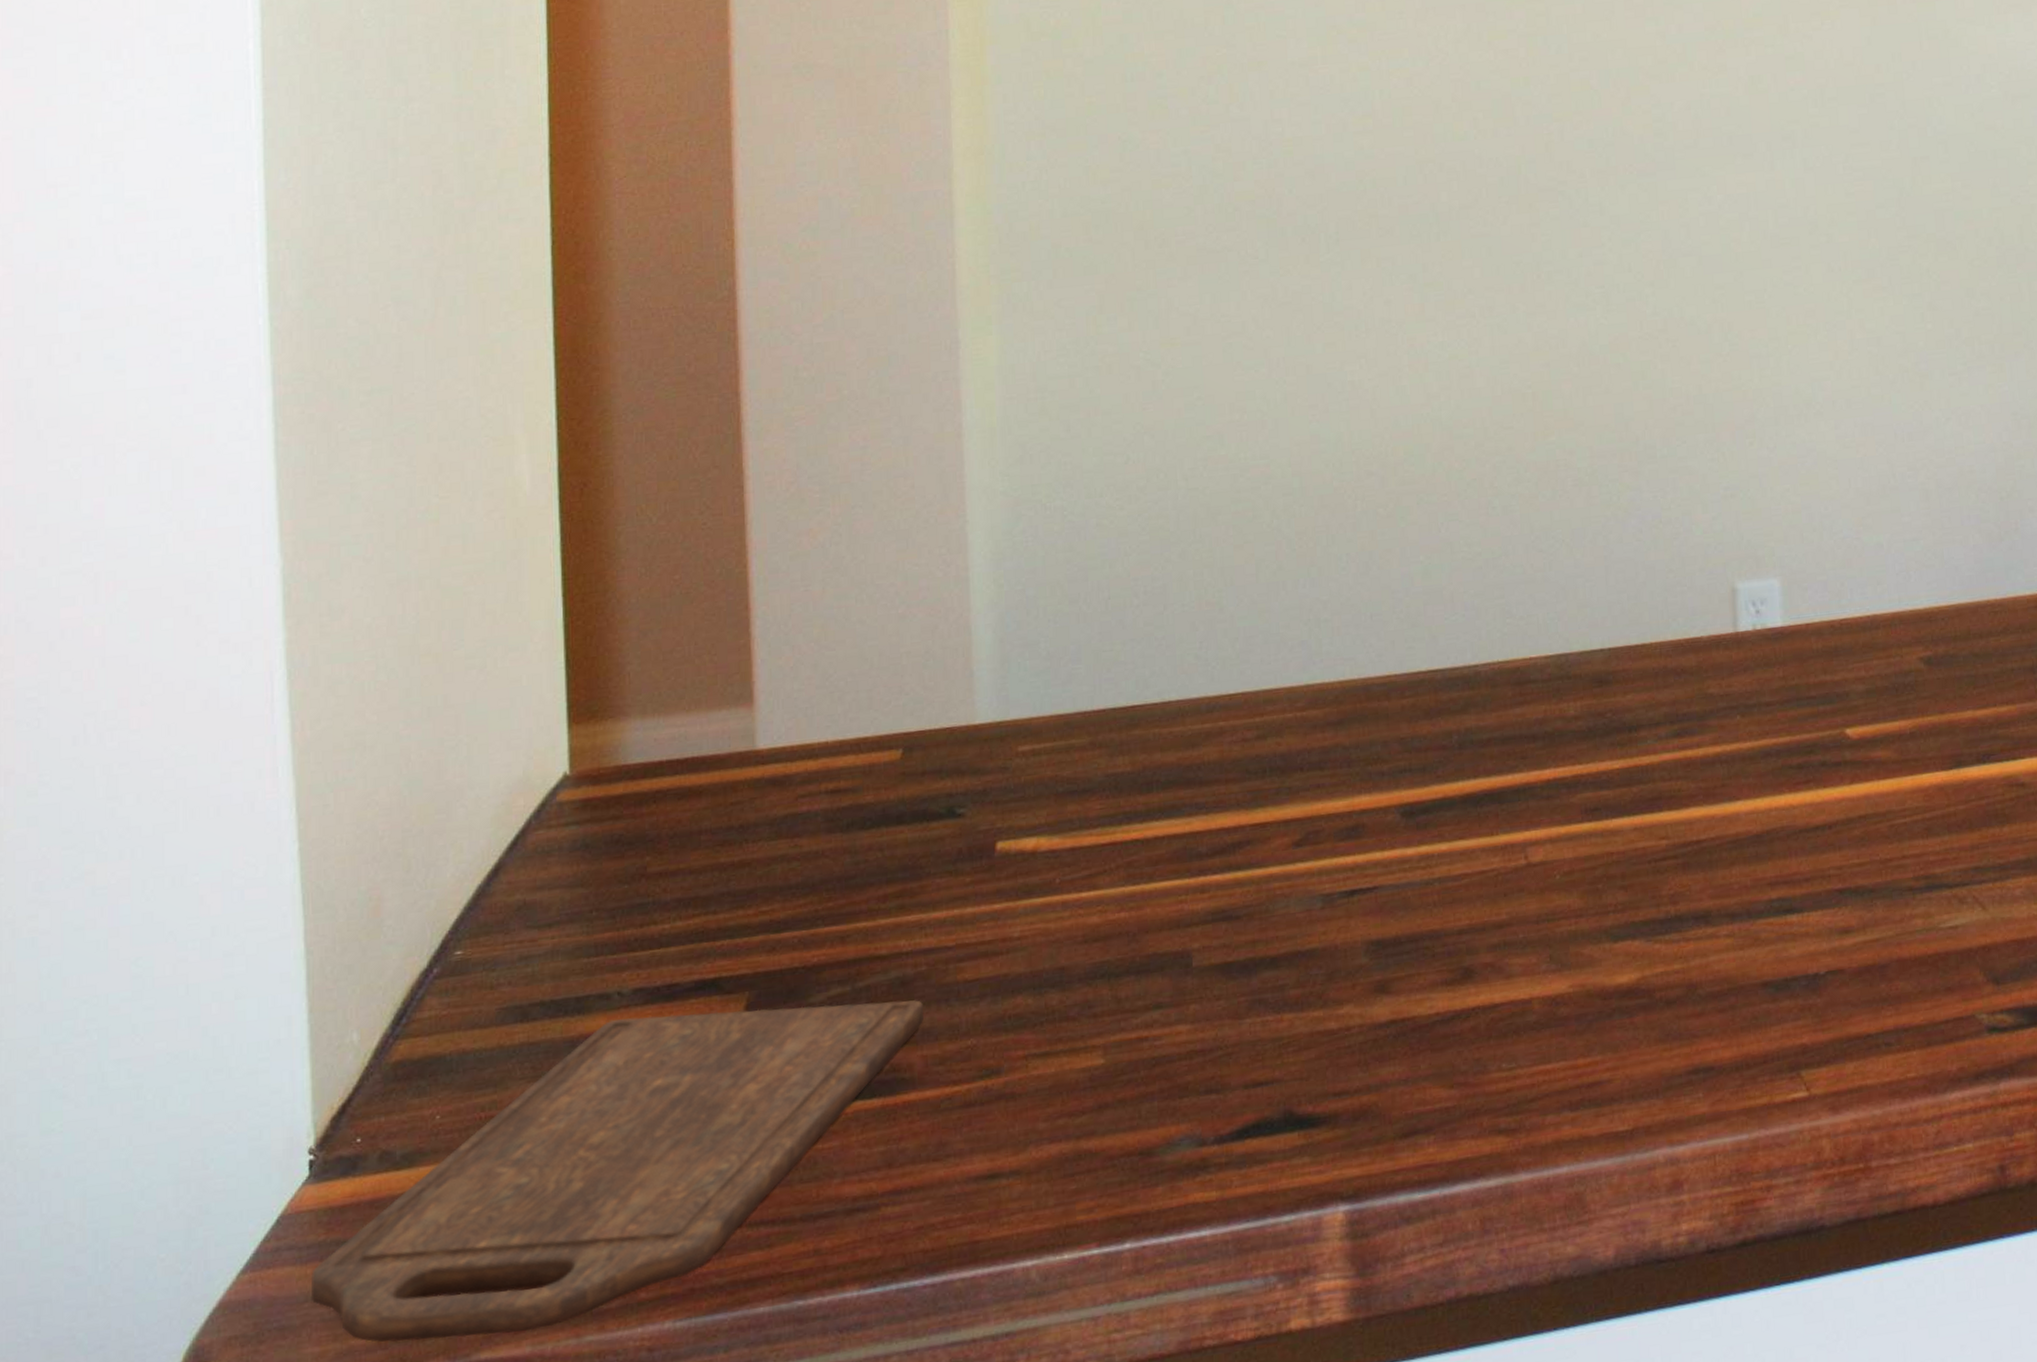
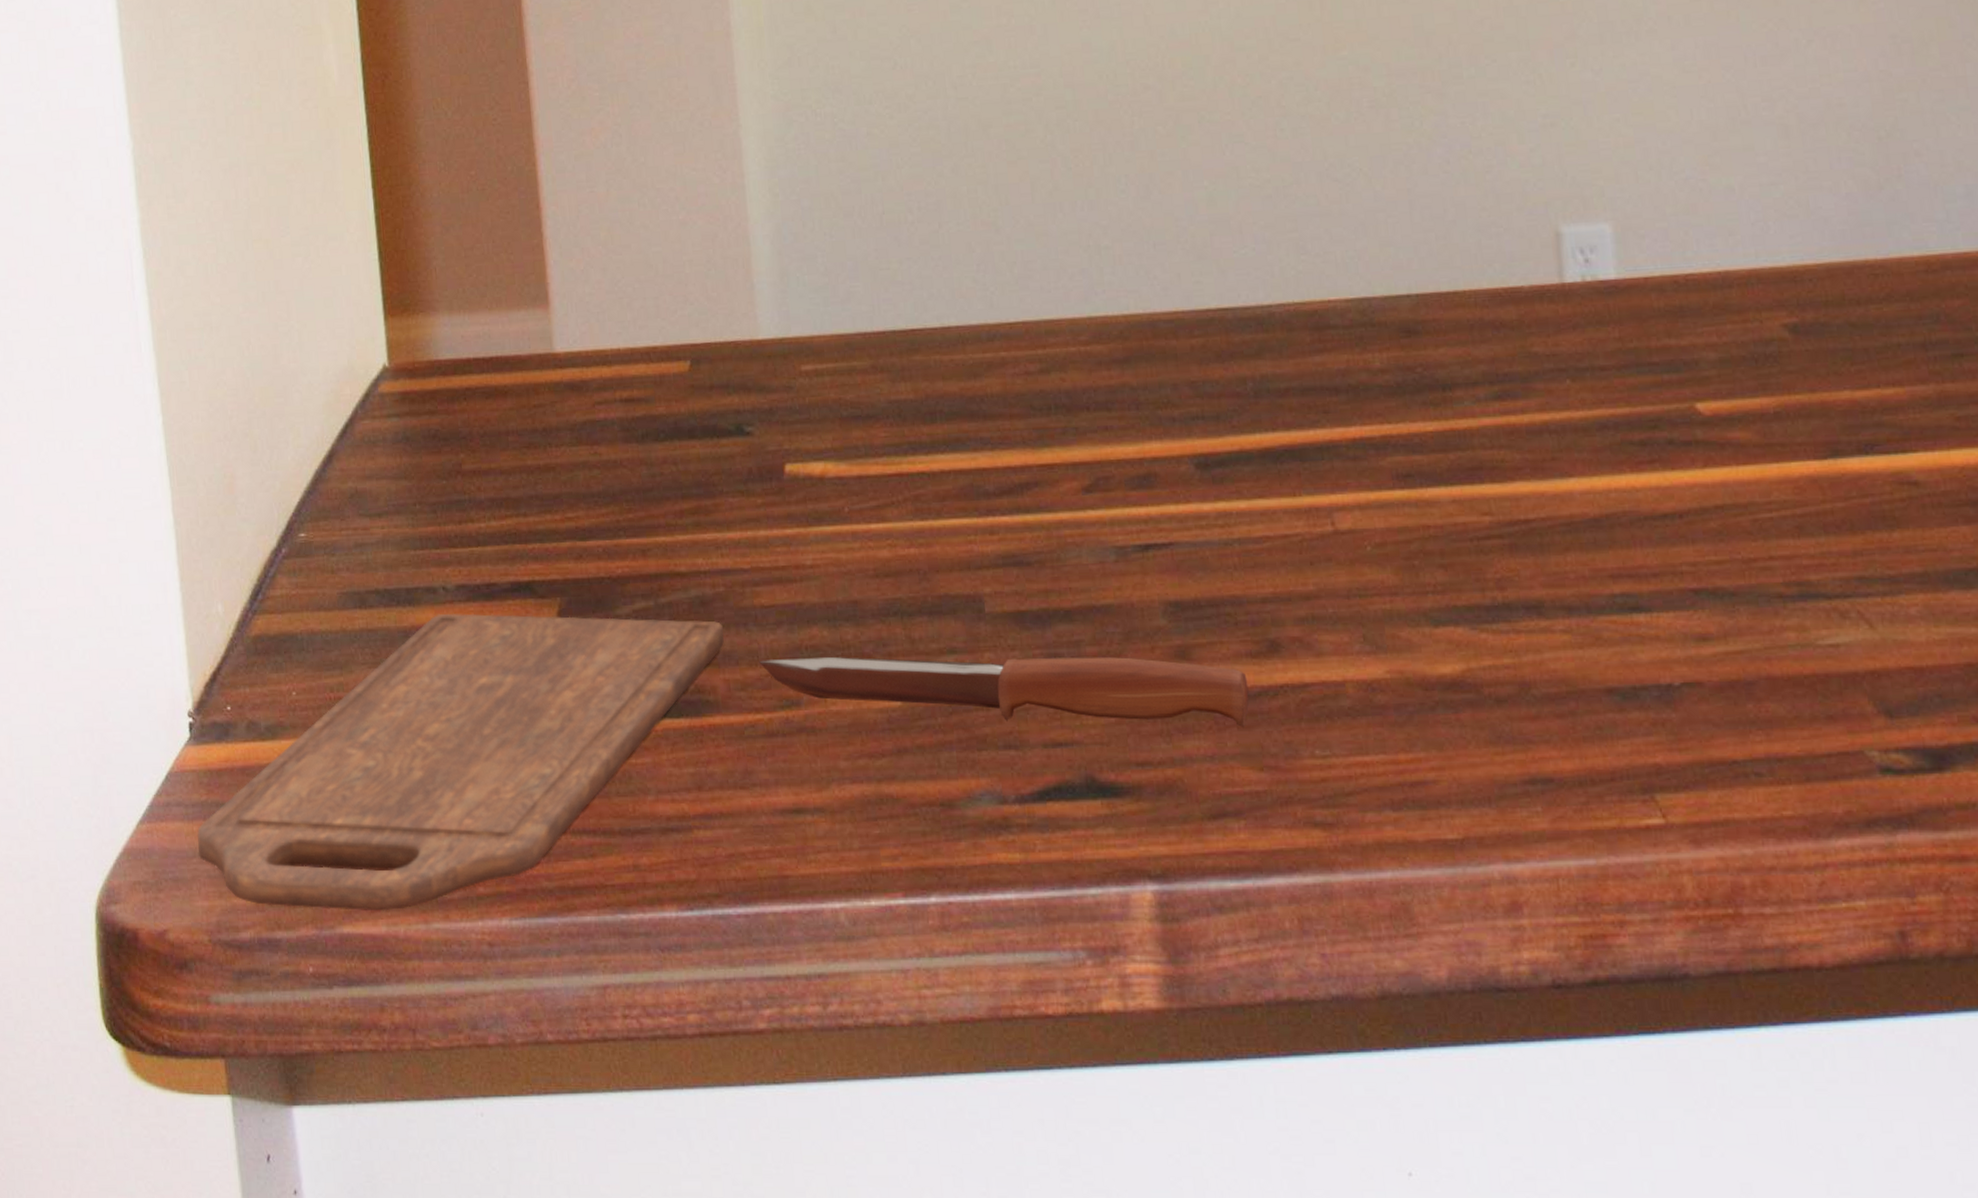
kitchen knife: none [959,995,1443,1068] -> present [759,656,1249,729]

